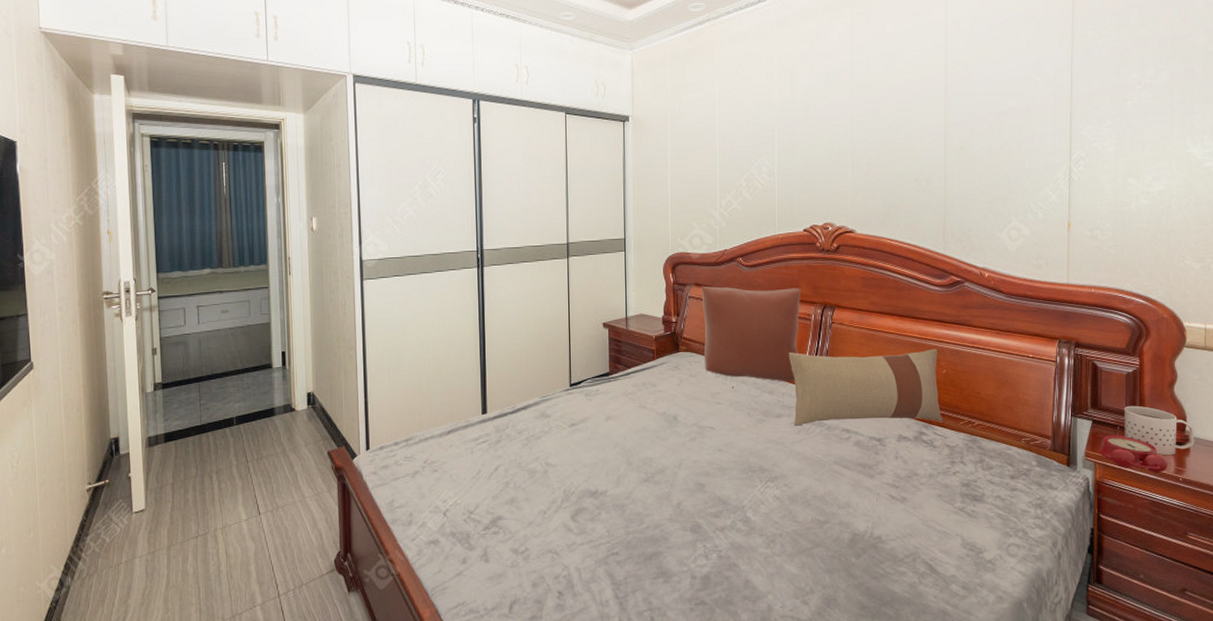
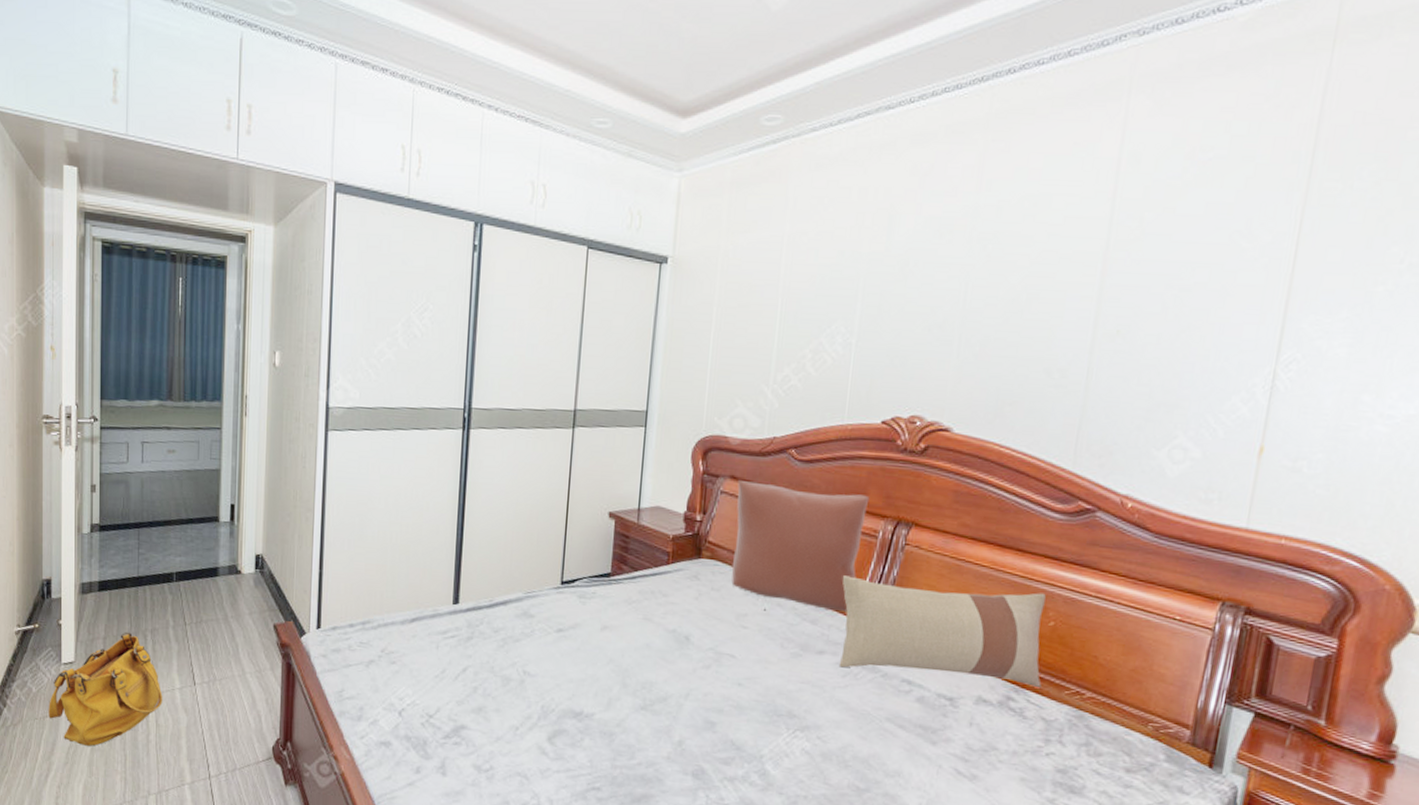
handbag: none [122,475,231,585] -> present [49,631,163,746]
alarm clock: present [1099,434,1168,473] -> none [1258,733,1359,795]
mug: present [1124,405,1194,456] -> none [1298,700,1407,774]

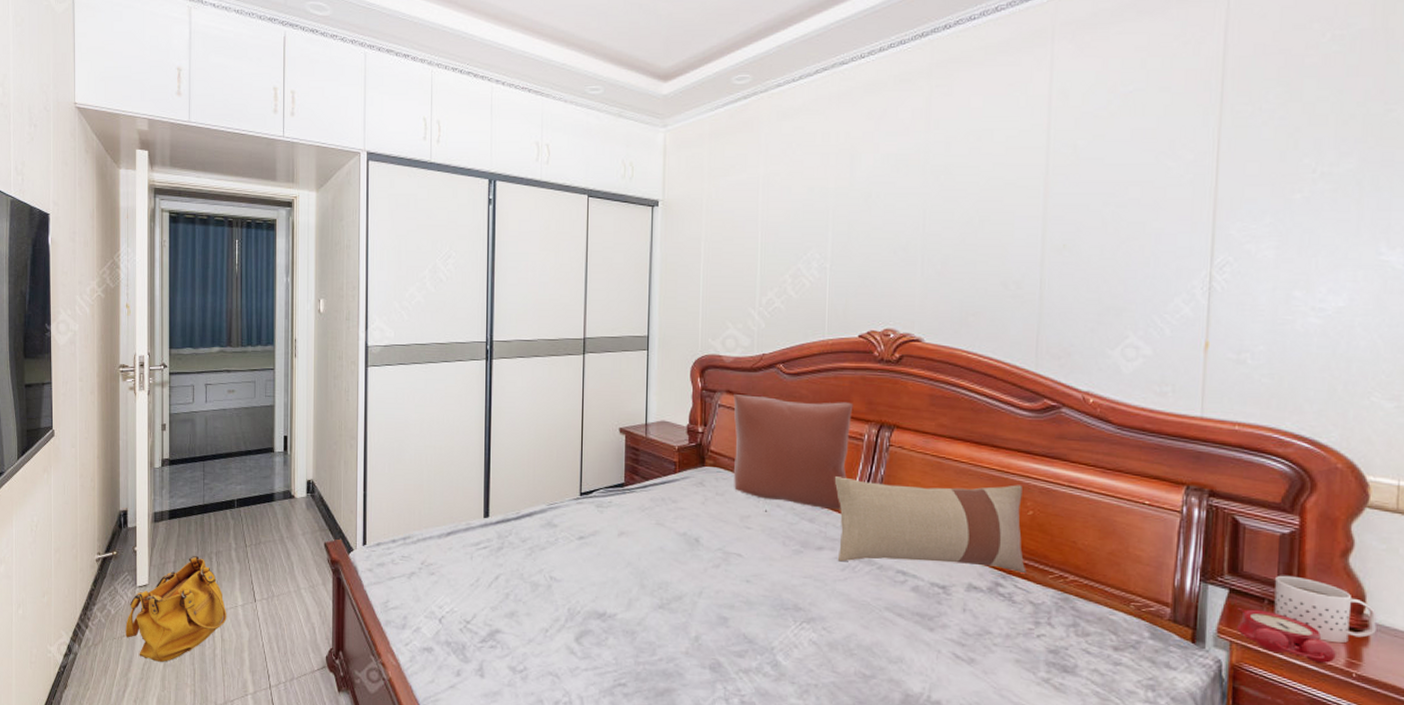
alarm clock: none [1258,733,1359,795] -> present [1237,608,1336,664]
mug: none [1298,700,1407,774] -> present [1274,575,1377,644]

